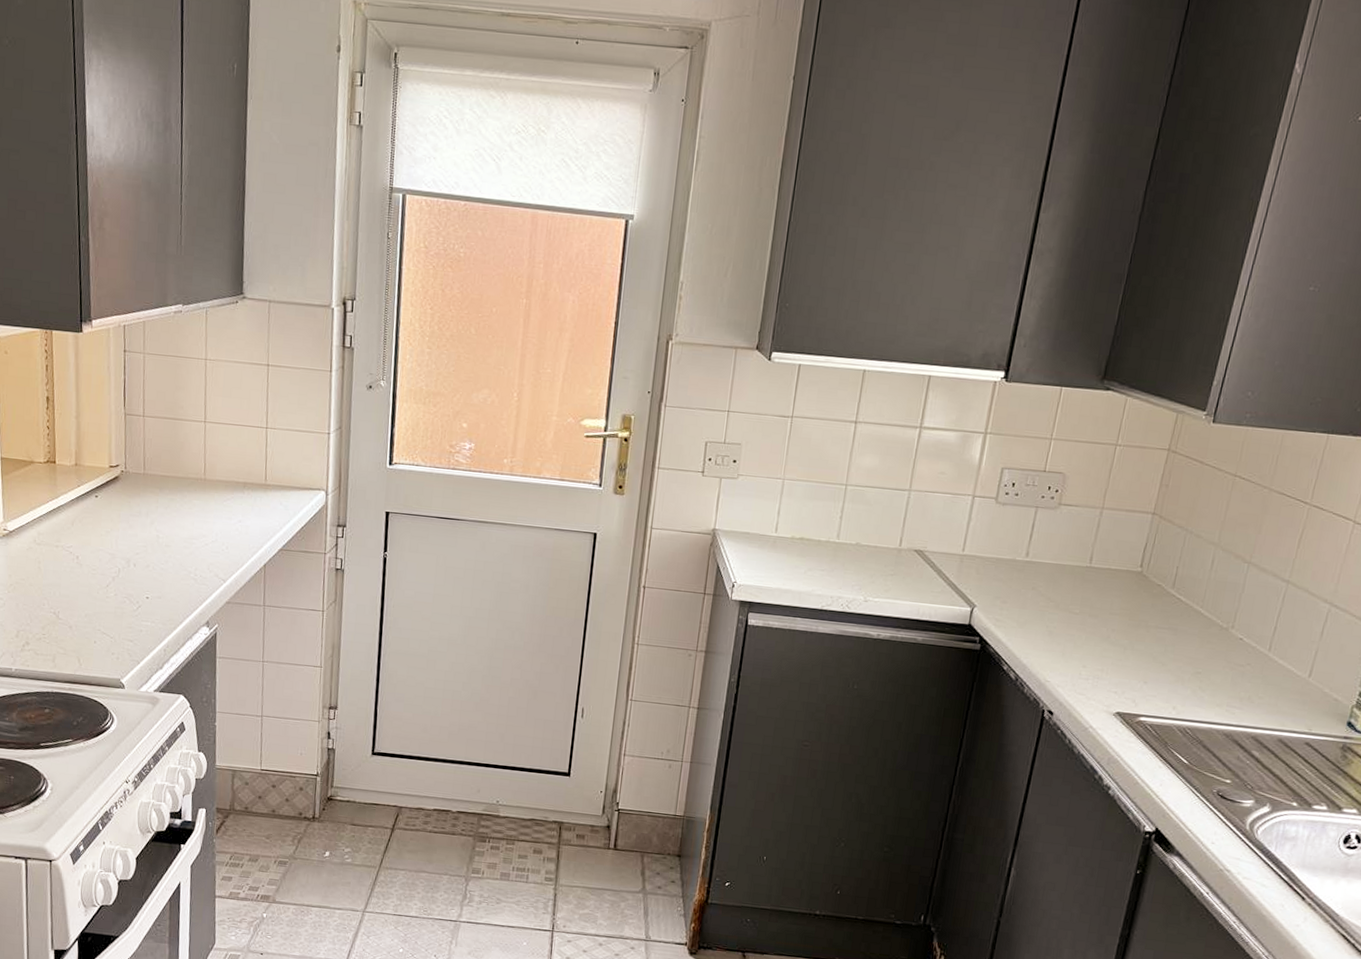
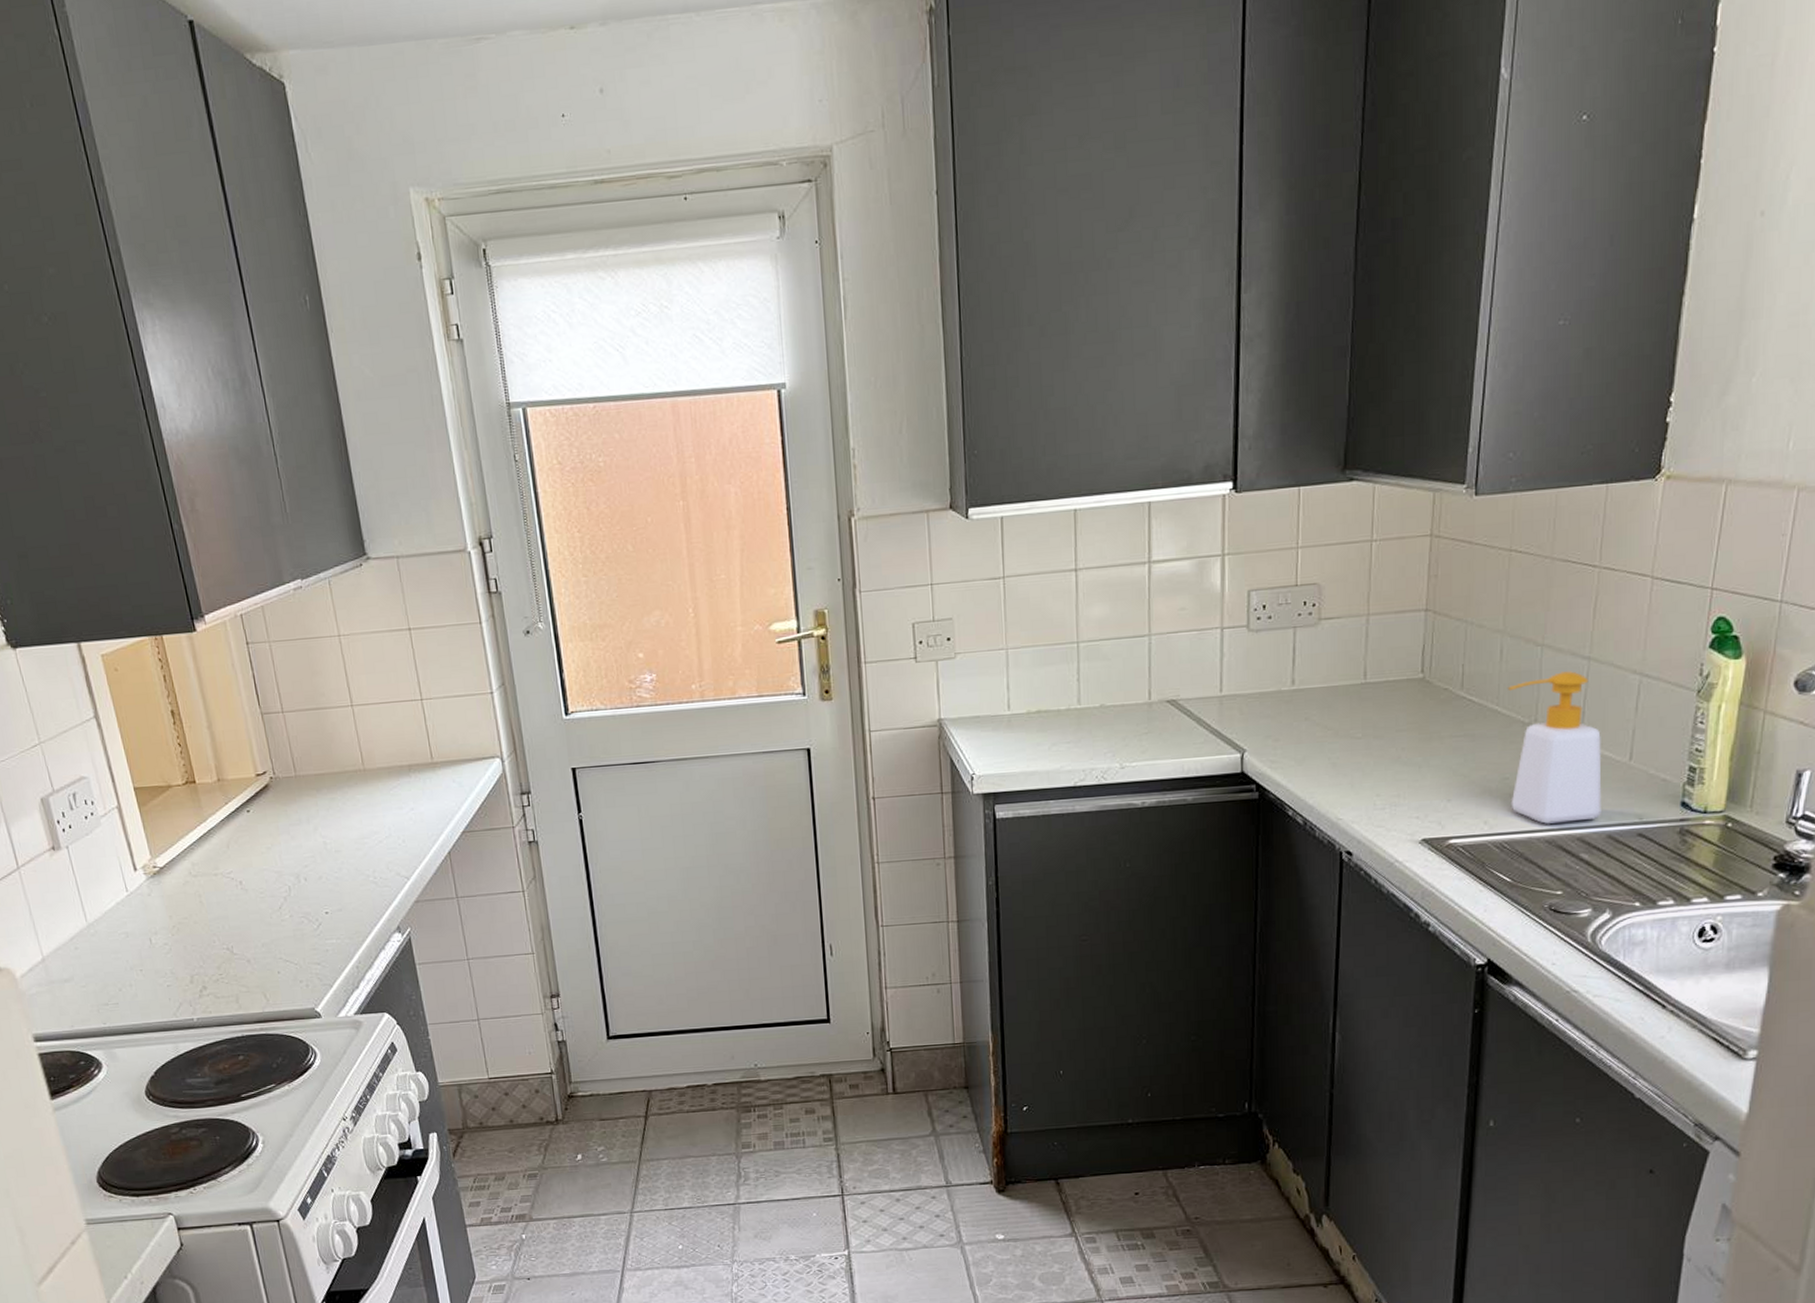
soap bottle: none [1198,589,1288,722] -> present [1507,671,1602,824]

